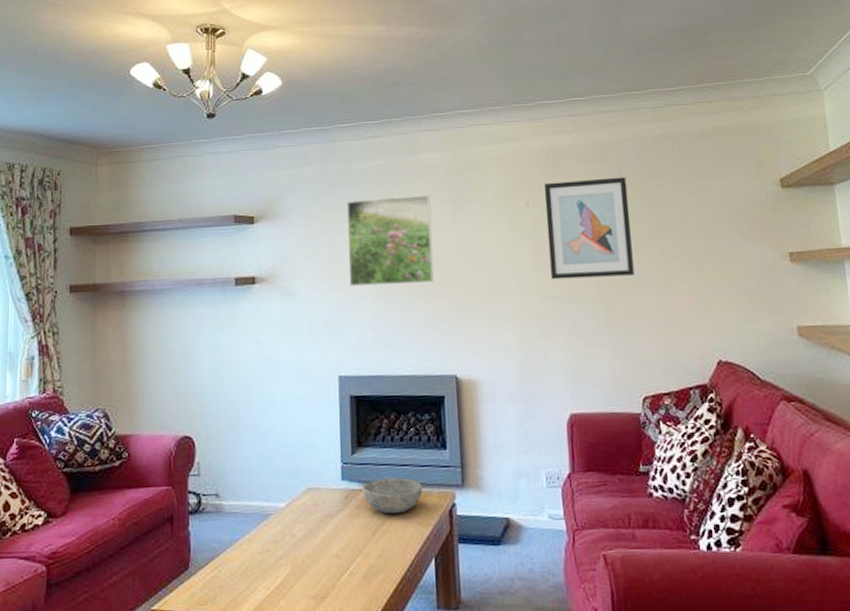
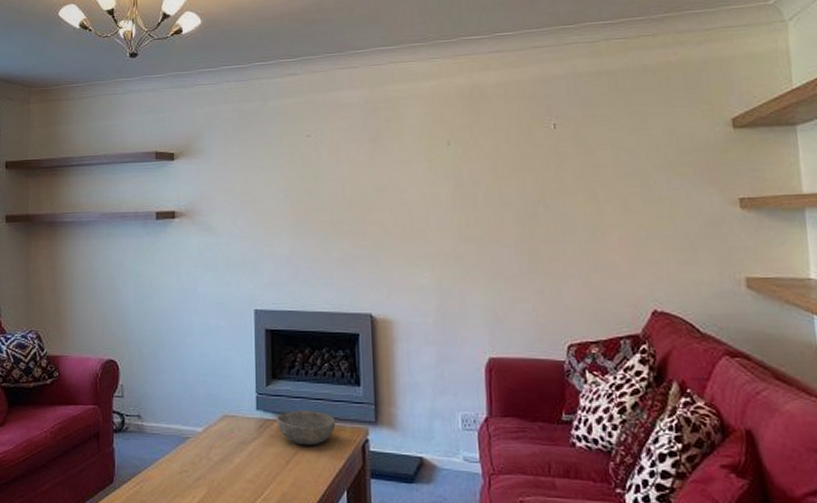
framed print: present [346,195,434,286] -> none [263,133,351,223]
wall art: present [544,177,635,280] -> none [466,115,562,221]

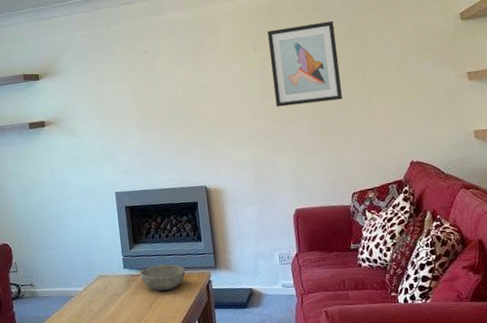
wall art: none [466,115,562,221] -> present [267,20,343,107]

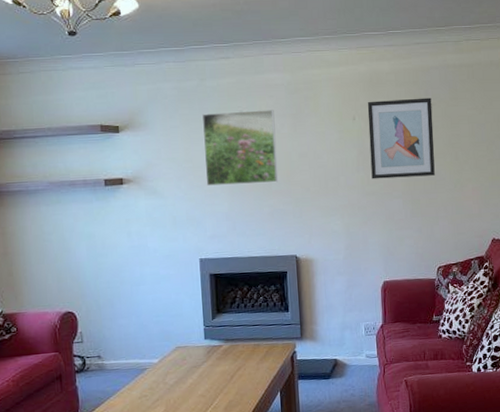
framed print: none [110,47,184,124] -> present [201,110,278,186]
bowl: present [139,264,186,291] -> none [221,334,270,363]

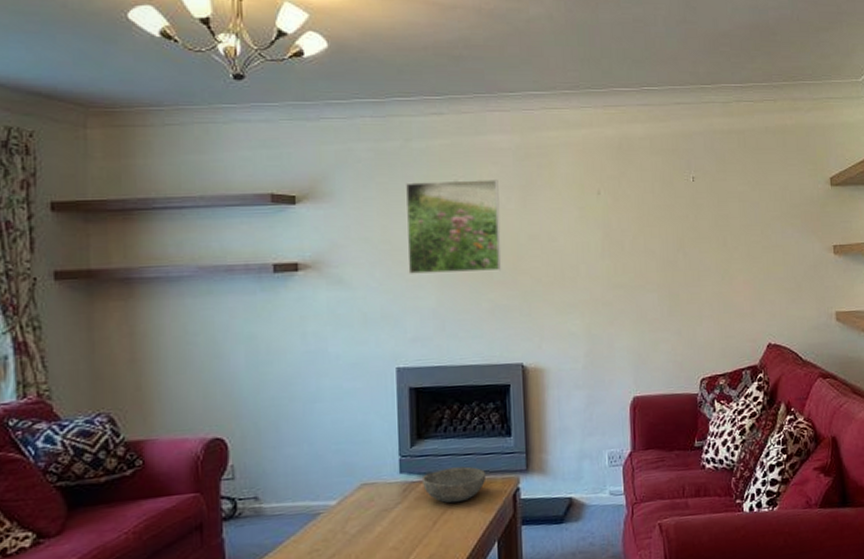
bowl: none [221,334,270,363] -> present [421,466,487,504]
wall art: present [367,97,435,179] -> none [615,169,698,269]

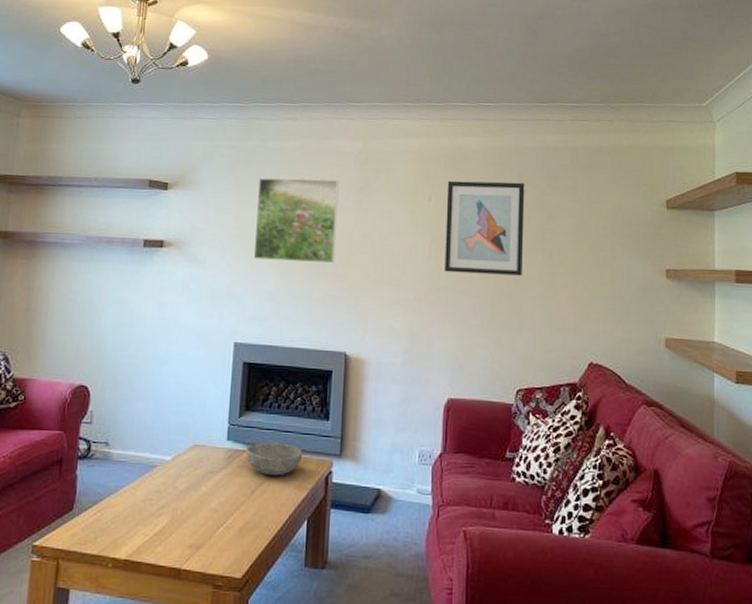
wall art: none [615,169,698,269] -> present [444,180,525,276]

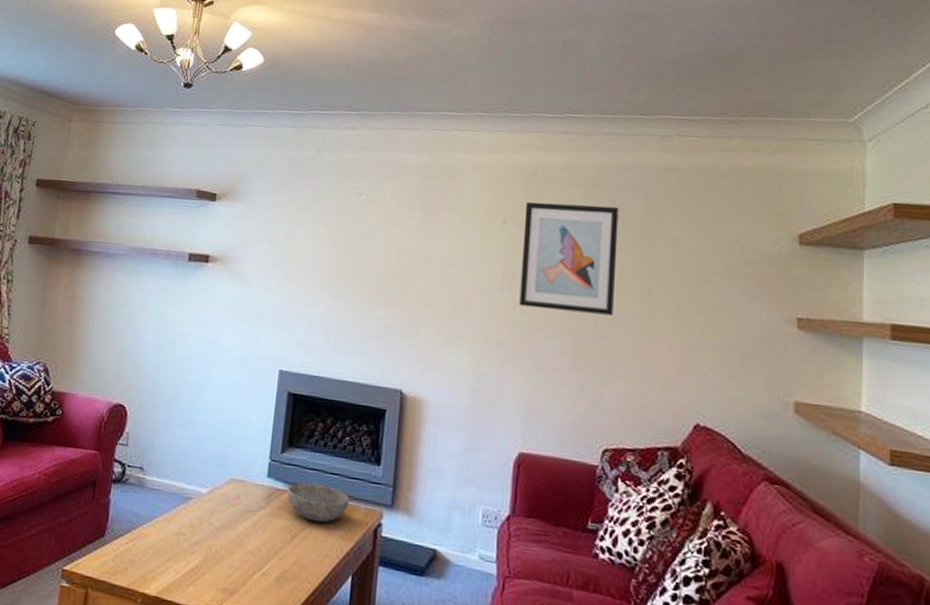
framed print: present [253,178,339,264] -> none [303,191,401,290]

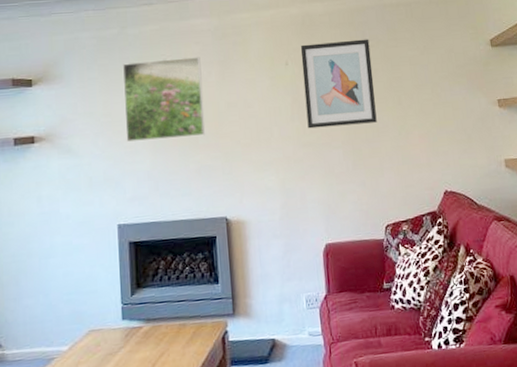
bowl: present [286,483,350,523] -> none [141,312,198,347]
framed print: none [303,191,401,290] -> present [122,57,205,142]

